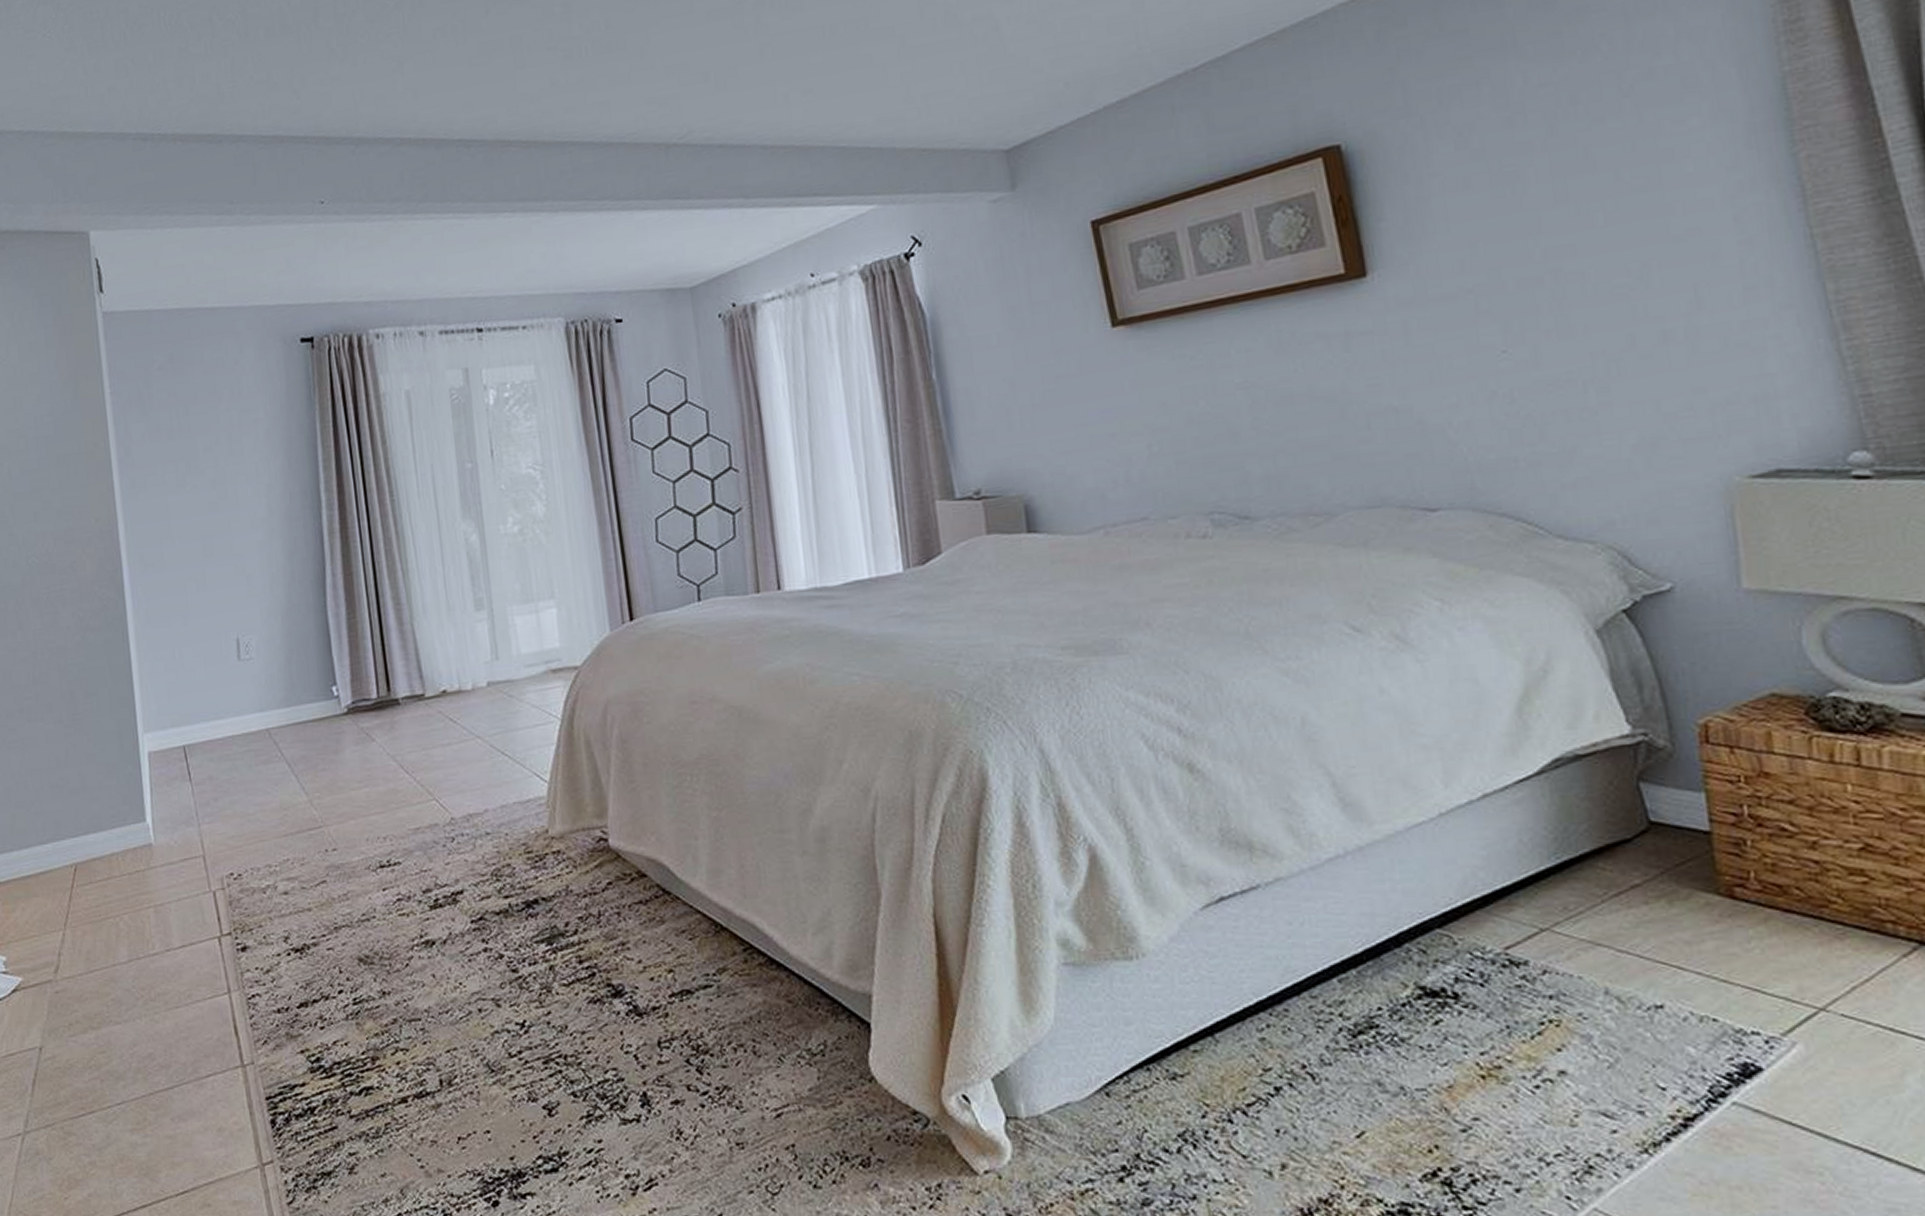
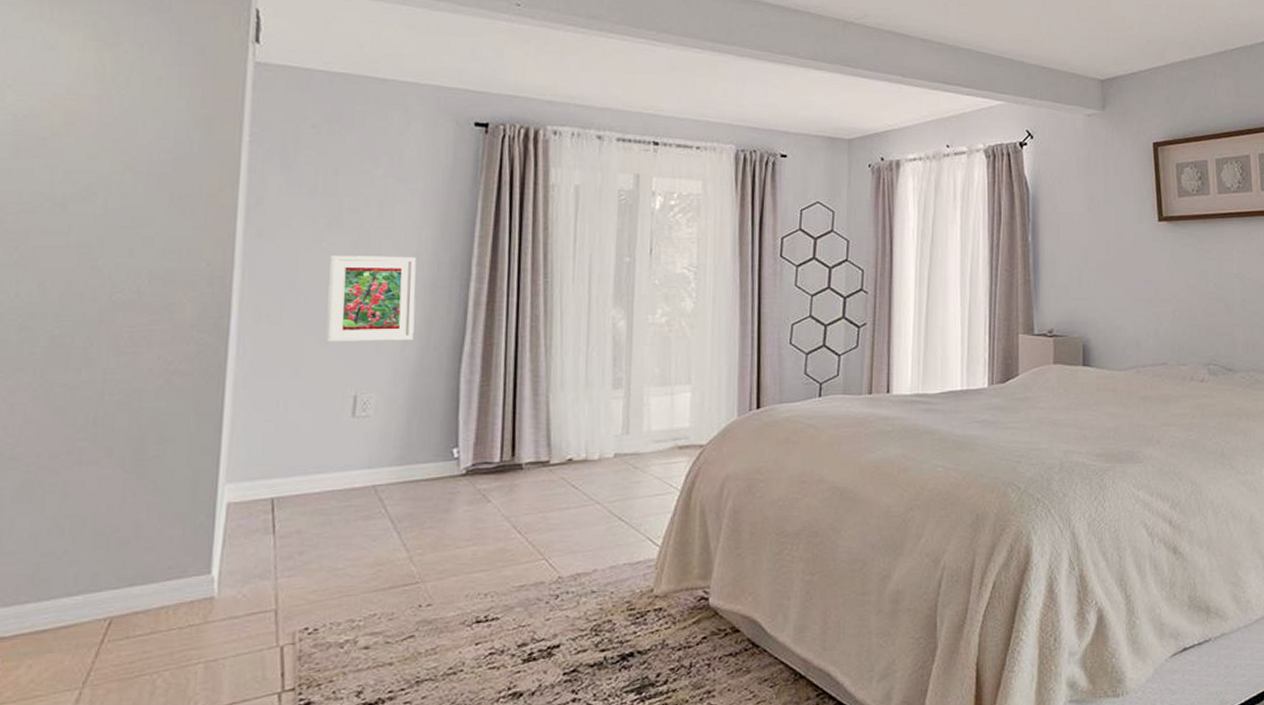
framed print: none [195,489,279,586] -> present [327,255,416,342]

